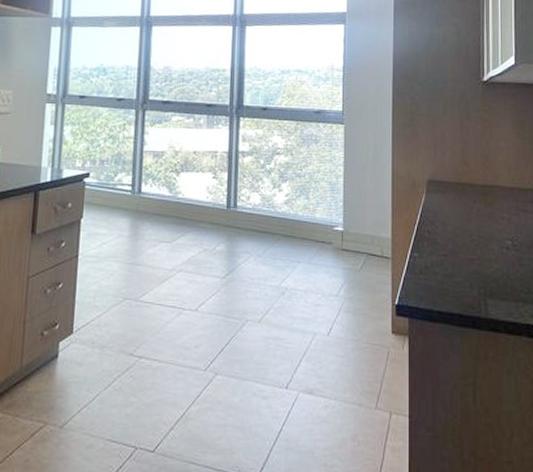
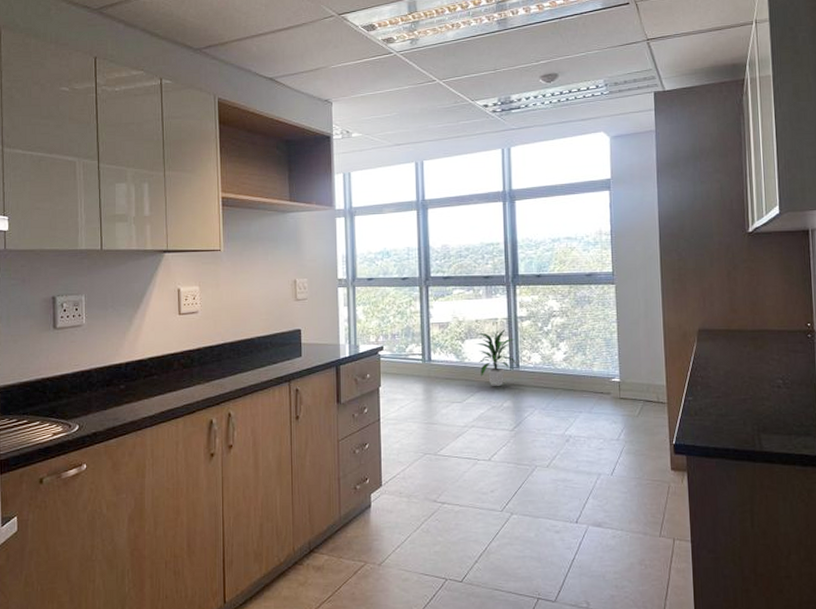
indoor plant: none [192,164,236,228] -> present [476,329,517,387]

